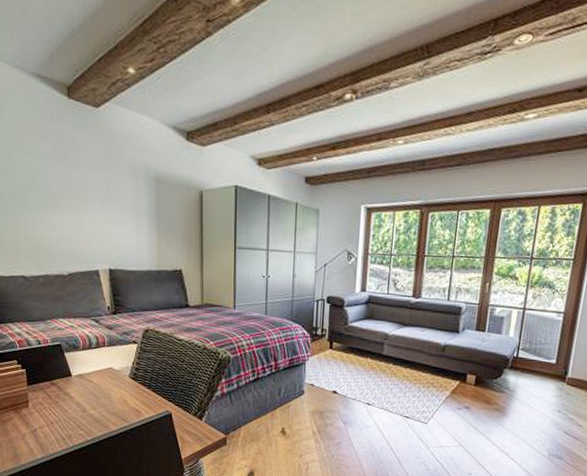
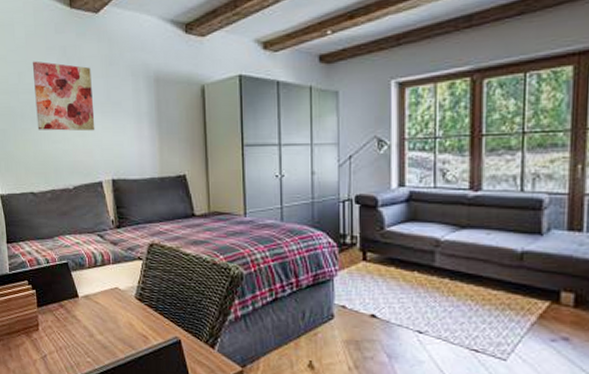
wall art: none [25,145,93,222] -> present [33,61,95,131]

